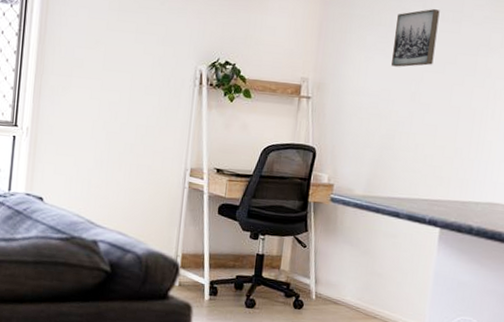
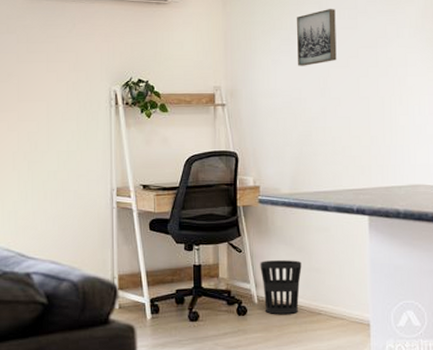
wastebasket: none [322,259,365,314] -> present [260,260,302,314]

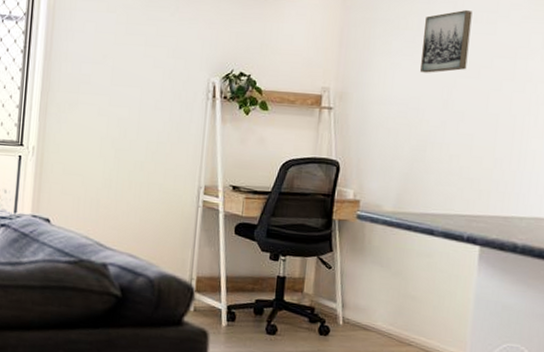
wastebasket: present [260,260,302,314] -> none [349,281,397,341]

